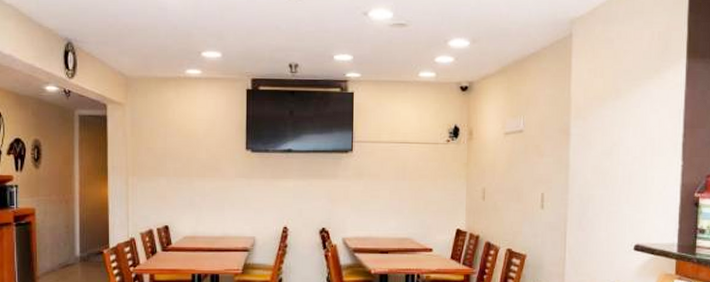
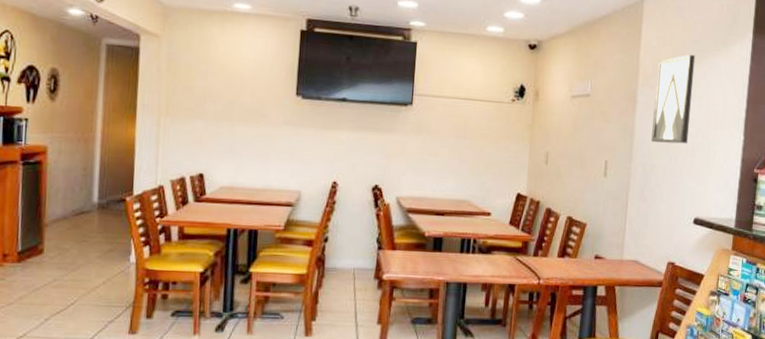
wall art: none [587,84,628,173] -> present [651,54,696,144]

